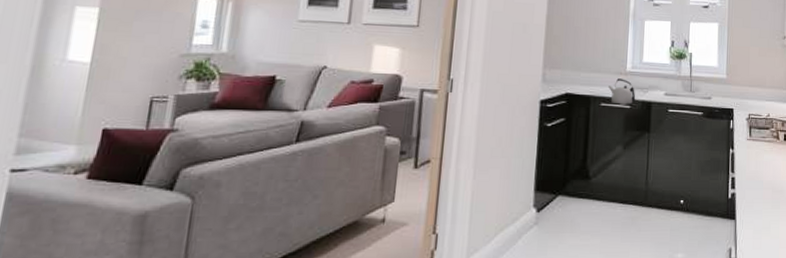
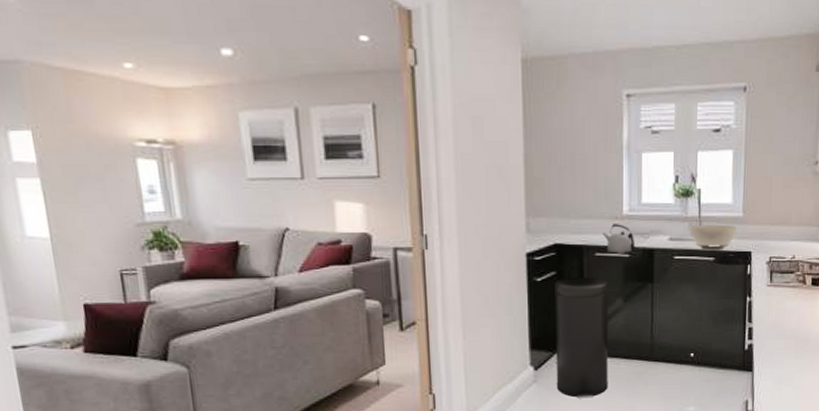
pedal bin: none [556,124,611,243] -> present [555,277,609,399]
bowl: none [681,83,721,107] -> present [689,224,737,251]

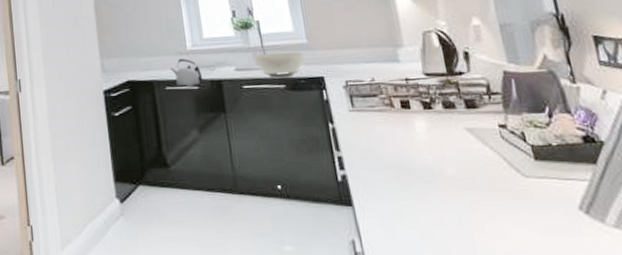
pedal bin: present [555,277,609,399] -> none [131,110,195,234]

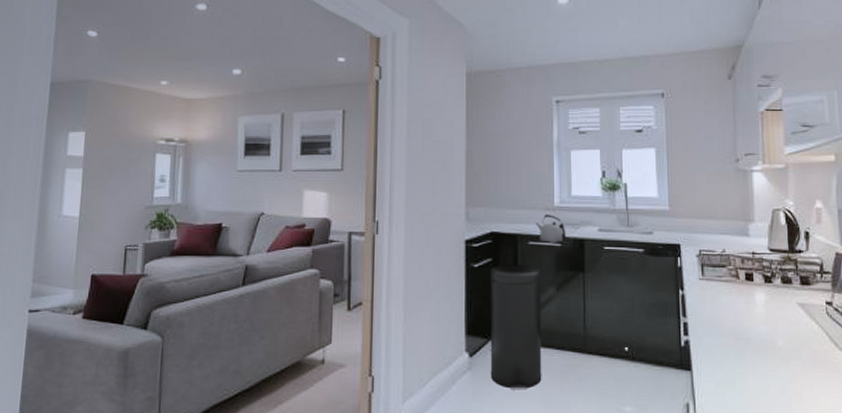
pedal bin: none [131,110,195,234] -> present [490,264,542,390]
bowl: present [253,52,304,79] -> none [617,216,664,242]

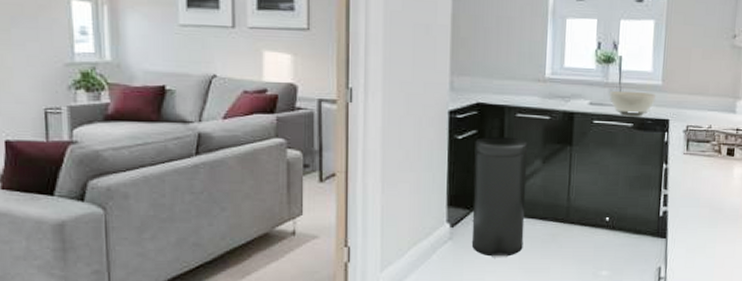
kettle: present [536,214,567,243] -> none [525,86,556,116]
bowl: none [617,216,664,242] -> present [609,90,655,117]

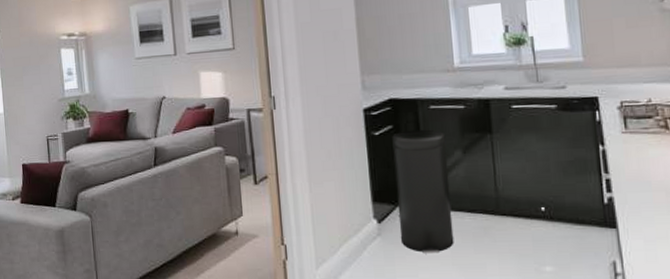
bowl: present [609,90,655,117] -> none [524,70,578,99]

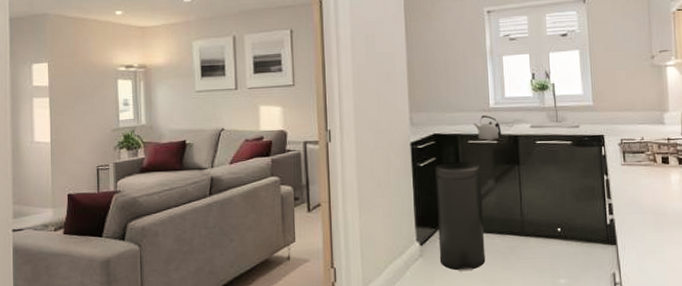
kettle: none [436,76,470,106] -> present [474,115,502,141]

